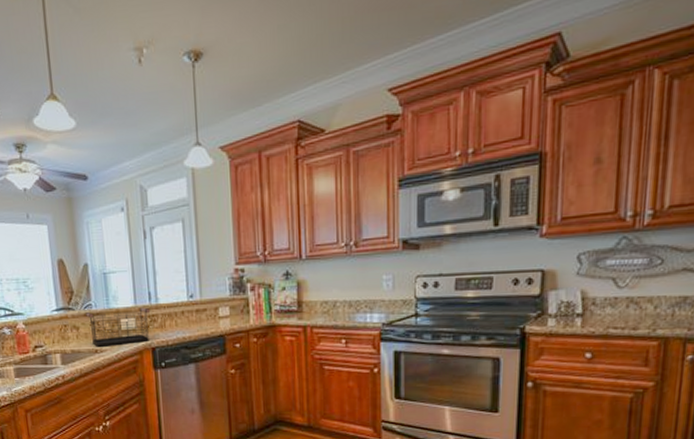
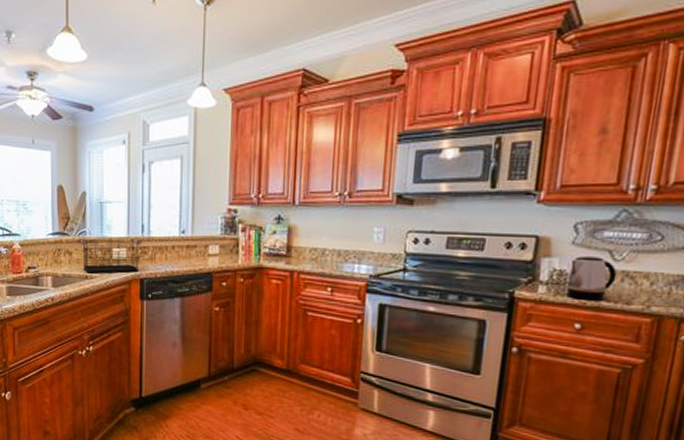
kettle: none [574,284,622,329] -> present [565,255,617,301]

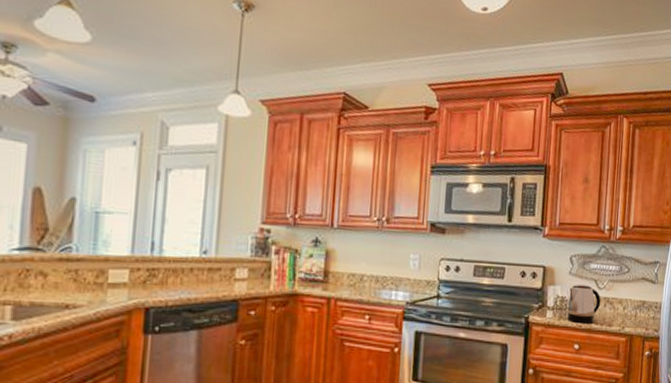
dish rack: present [80,238,143,274] -> none [61,257,151,302]

